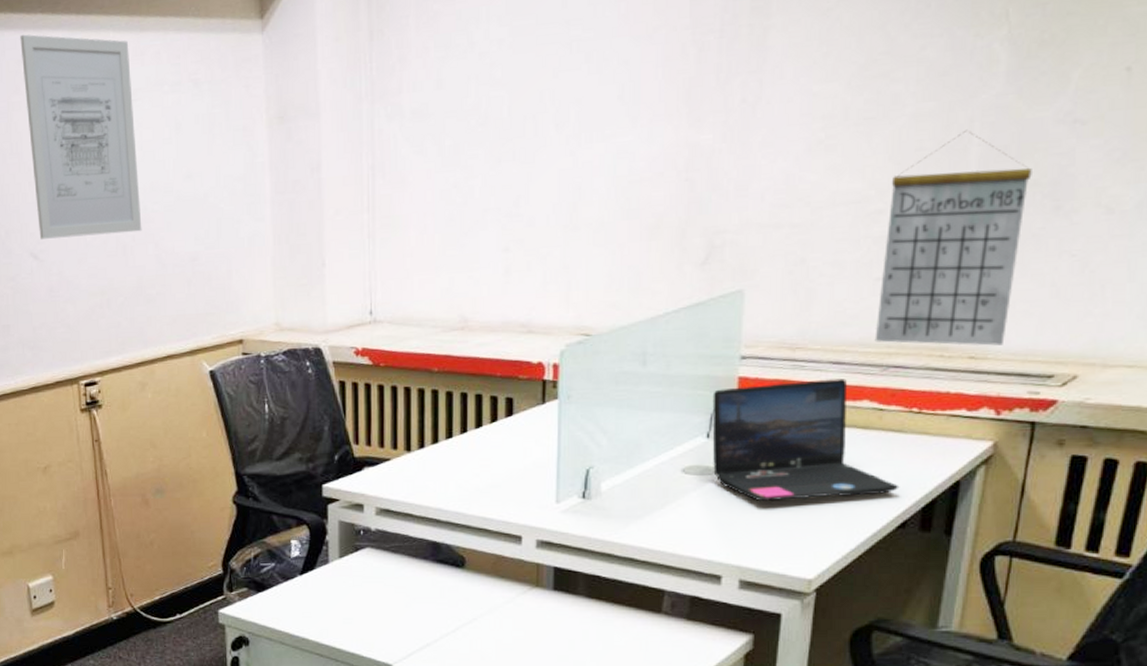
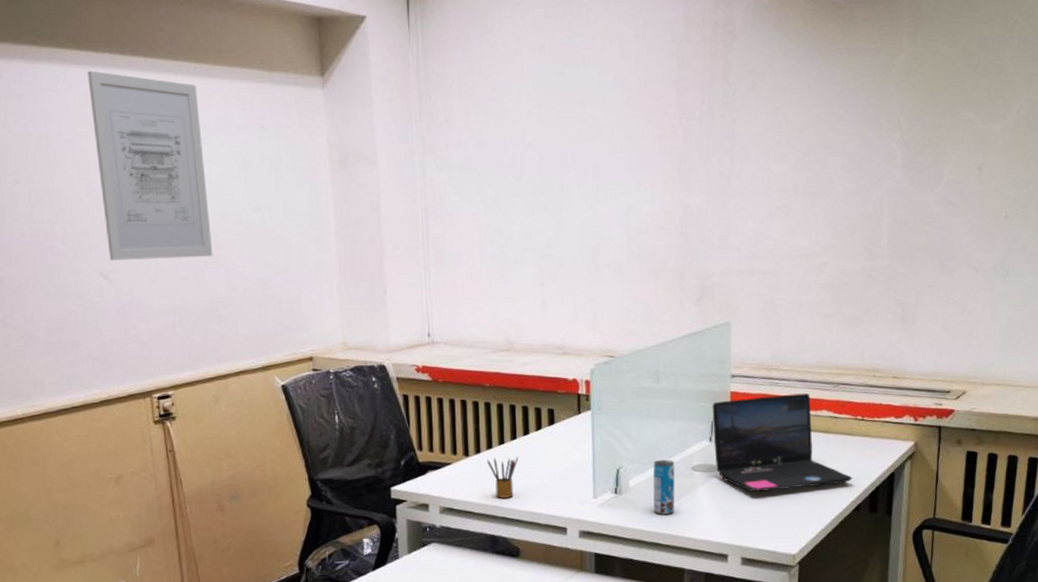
pencil box: none [432,453,469,500] -> present [487,457,519,498]
beverage can: none [629,459,660,525] -> present [653,459,675,515]
calendar: present [874,129,1032,346] -> none [827,205,924,369]

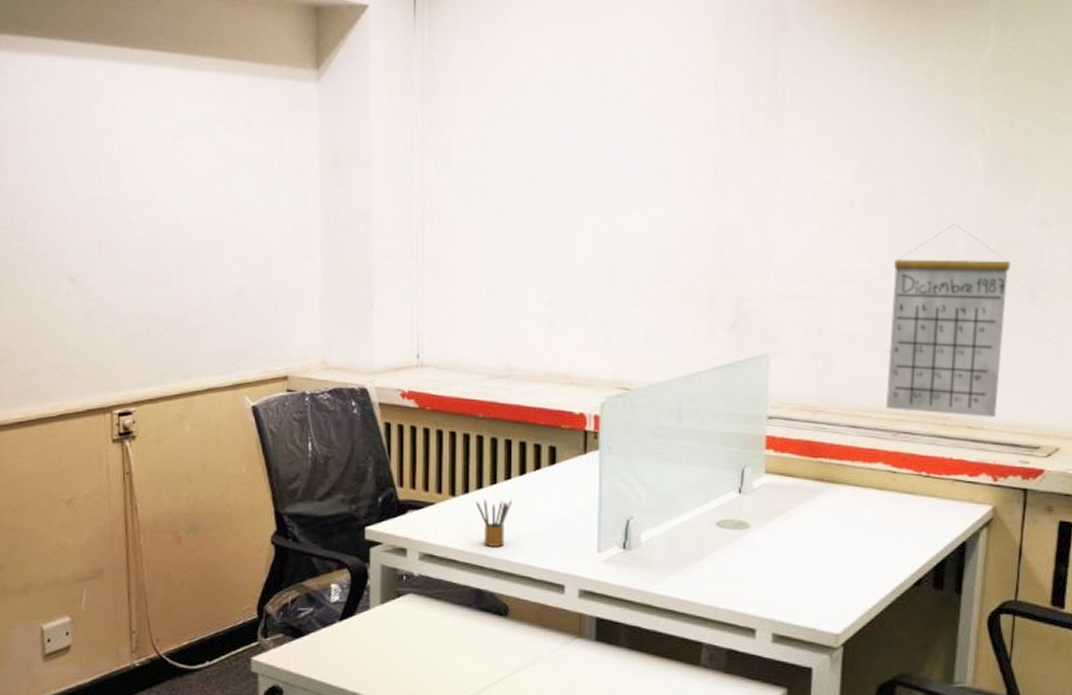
wall art: present [87,70,213,260] -> none [71,62,188,263]
beverage can: present [653,459,675,515] -> none [668,511,696,577]
laptop: present [712,393,853,493] -> none [743,441,914,557]
calendar: none [827,205,924,369] -> present [885,223,1011,417]

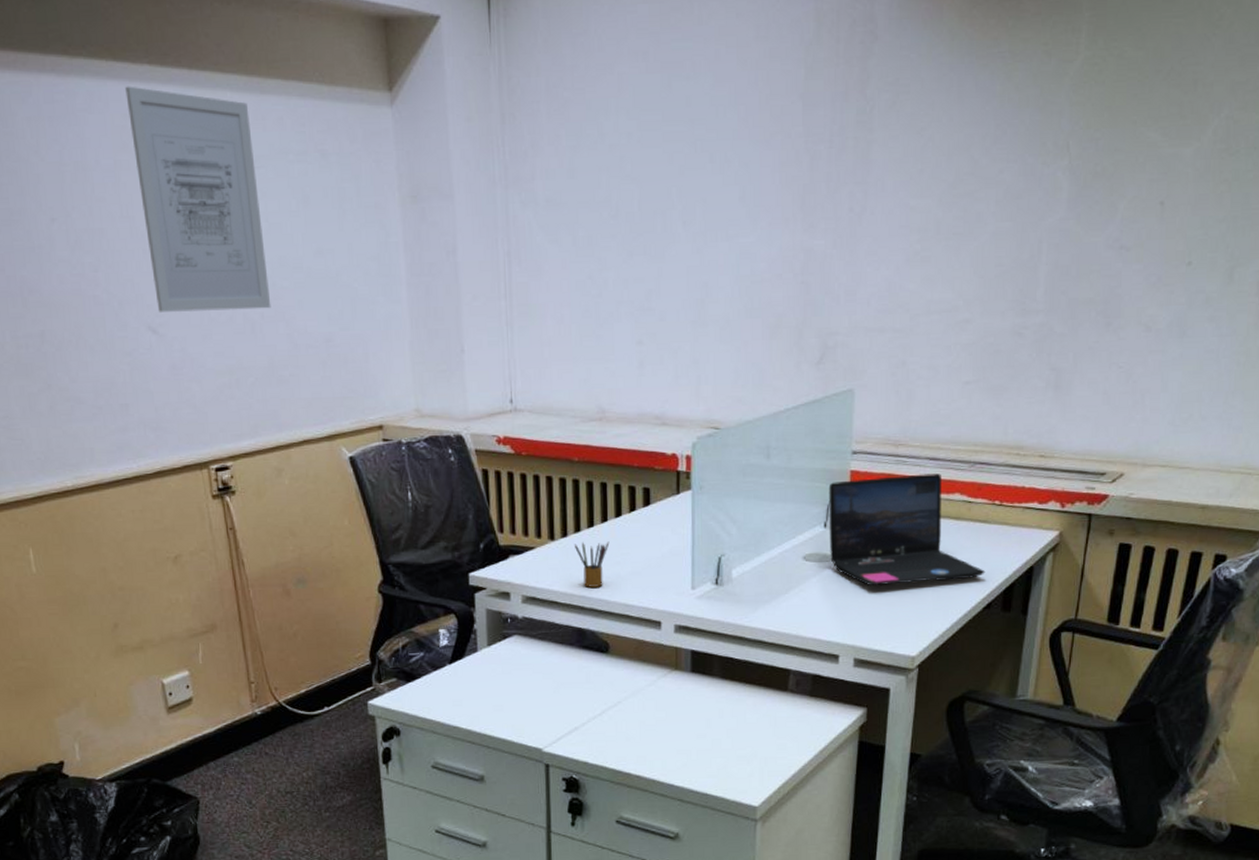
wall art: none [71,62,188,263] -> present [125,86,271,312]
laptop: none [743,441,914,557] -> present [828,473,986,587]
calendar: present [885,223,1011,417] -> none [964,249,1088,446]

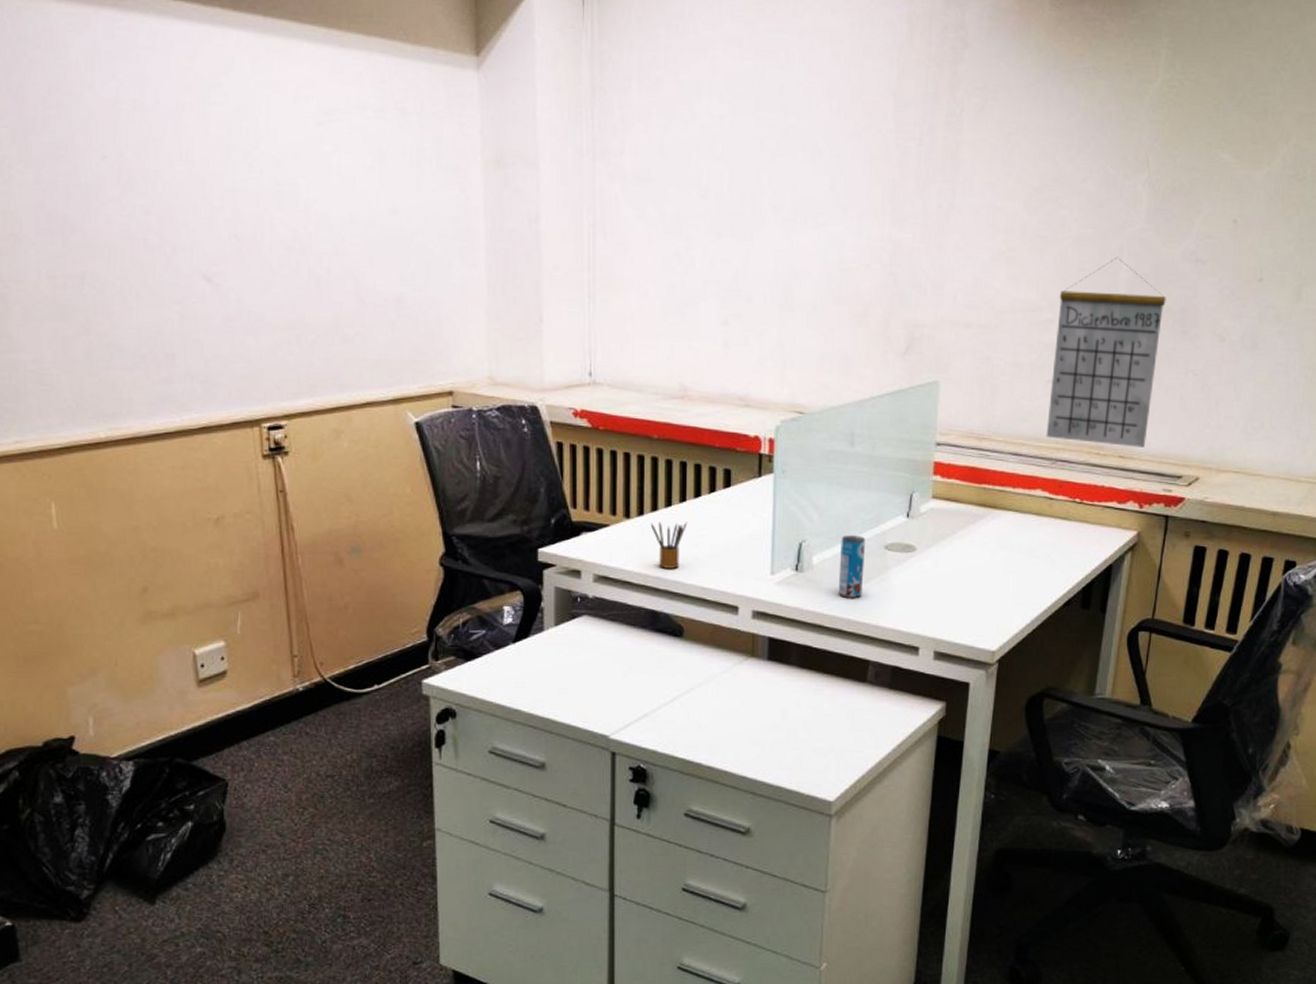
wall art: present [125,86,271,312] -> none [193,27,339,265]
beverage can: none [757,547,784,609] -> present [838,535,866,598]
laptop: present [828,473,986,587] -> none [911,468,1066,579]
calendar: none [964,249,1088,446] -> present [1046,257,1166,448]

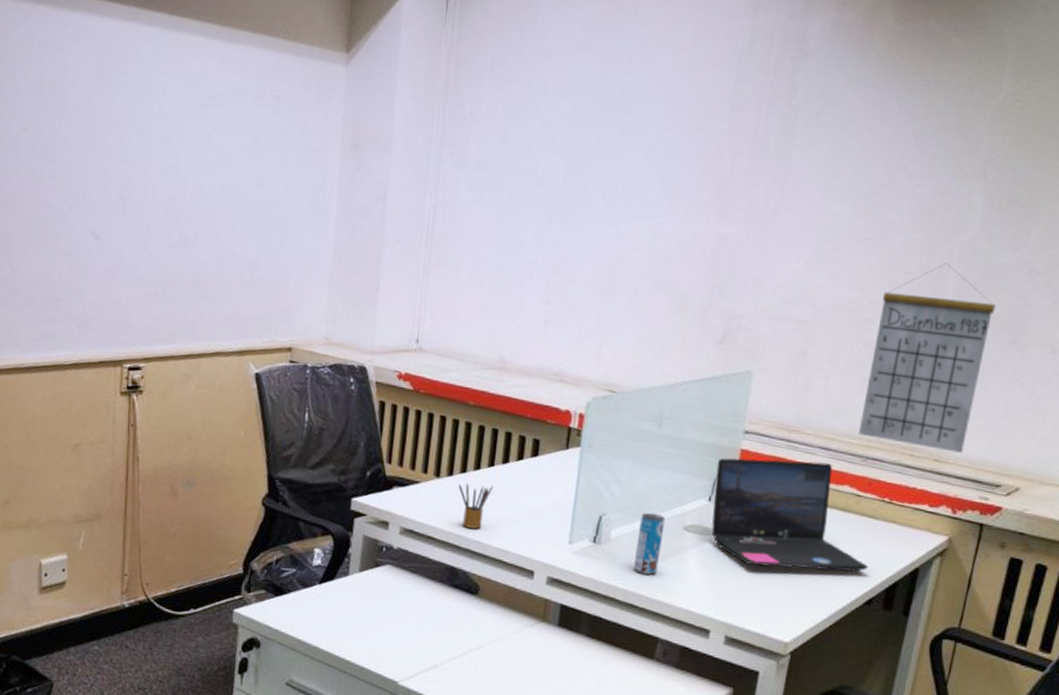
laptop: none [911,468,1066,579] -> present [711,458,869,572]

